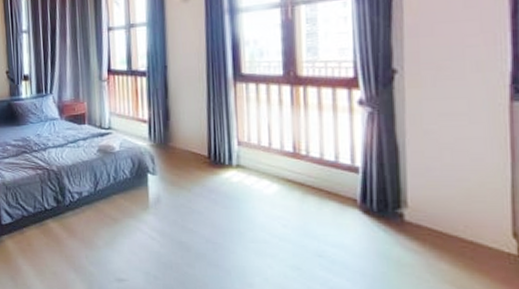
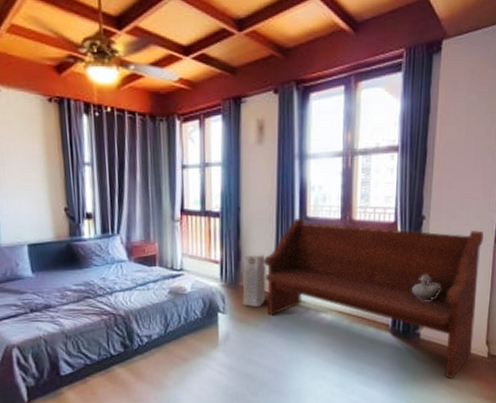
air purifier: none [172,111,199,170] -> present [242,251,267,308]
bench: none [195,76,491,280] -> present [264,219,484,380]
ceramic vessel: none [385,140,429,172] -> present [411,274,440,300]

